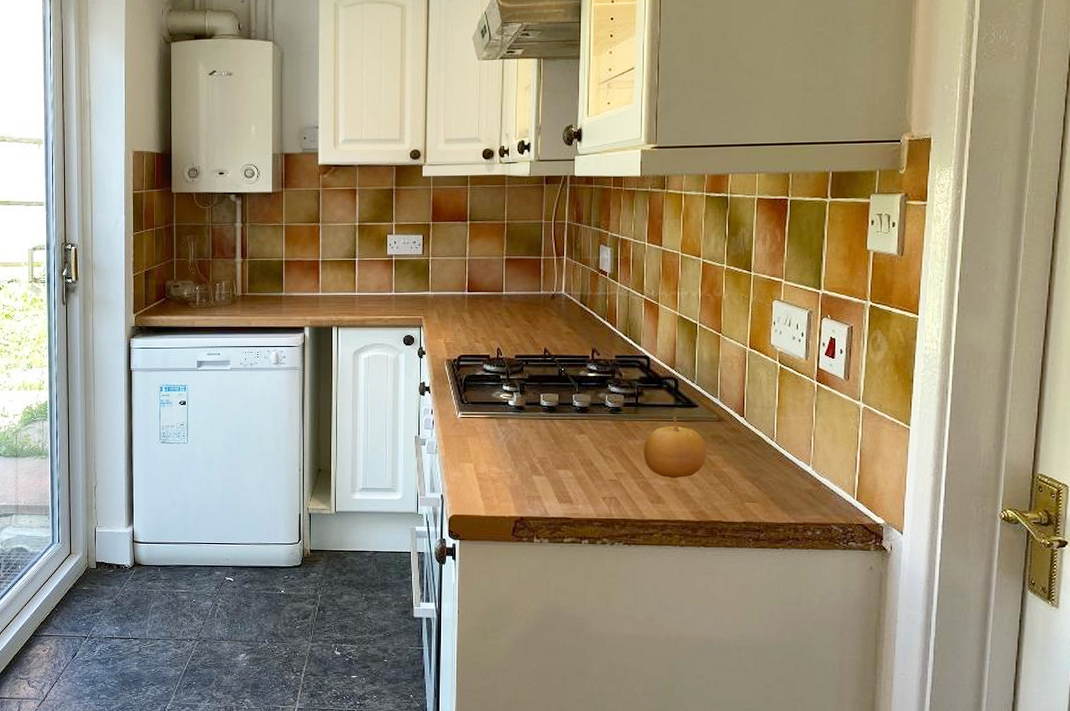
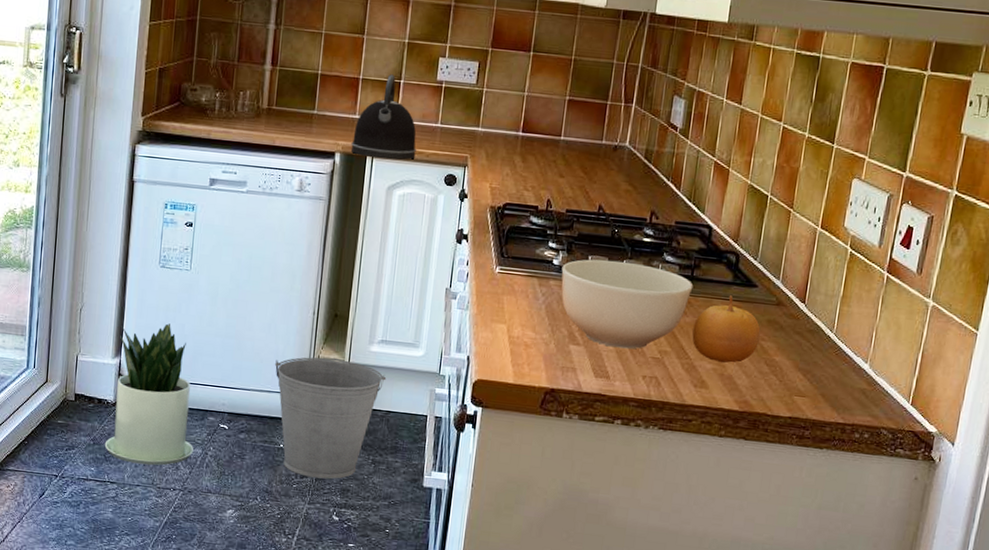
planter: none [125,492,204,620] -> present [104,323,193,466]
bucket: none [269,509,370,618] -> present [274,357,387,480]
kettle: none [318,254,375,328] -> present [351,74,417,161]
bowl: none [517,396,639,474] -> present [561,259,694,349]

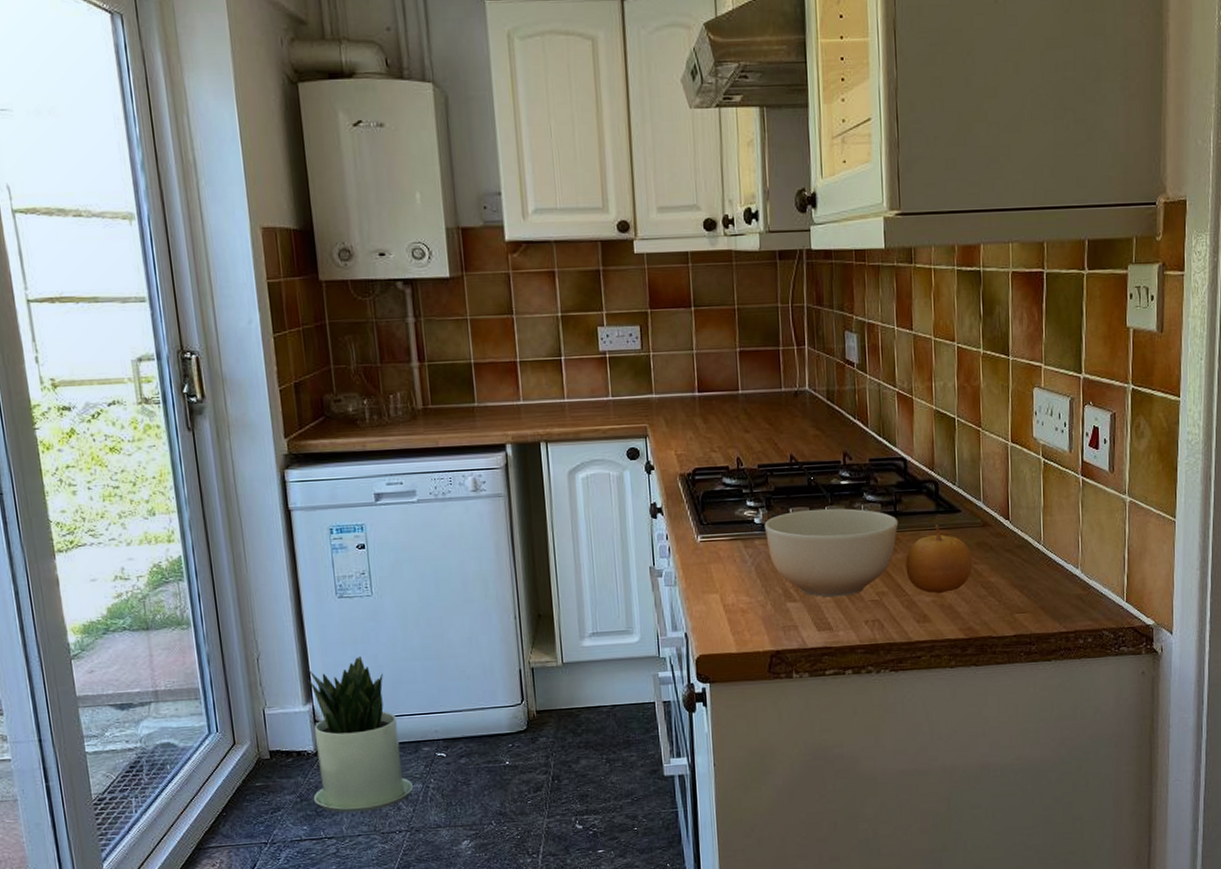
bucket: present [274,357,387,480] -> none [483,660,605,790]
kettle: present [351,74,417,161] -> none [521,352,592,444]

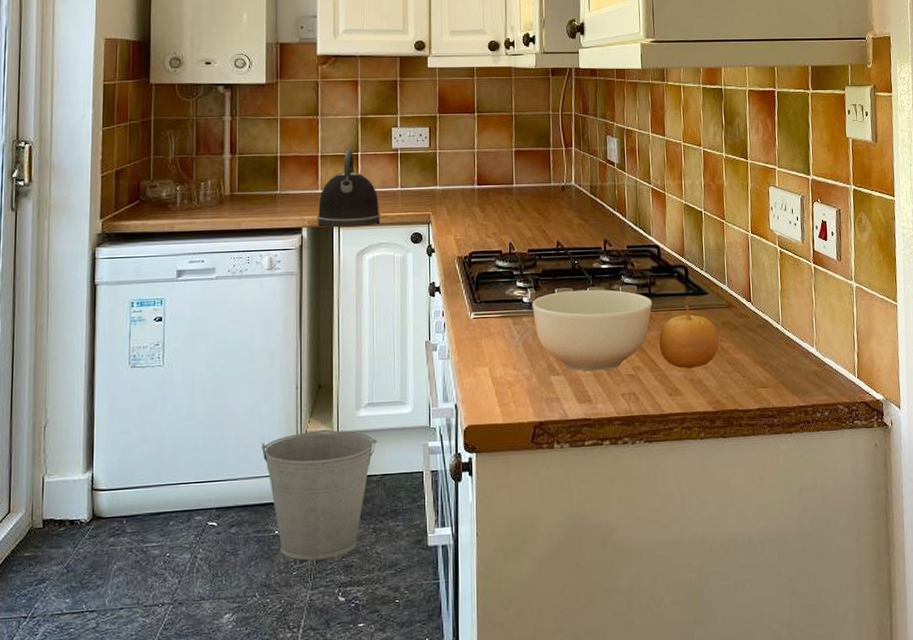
planter: present [306,656,413,813] -> none [80,425,181,585]
bucket: none [483,660,605,790] -> present [261,430,378,561]
kettle: none [521,352,592,444] -> present [317,148,380,228]

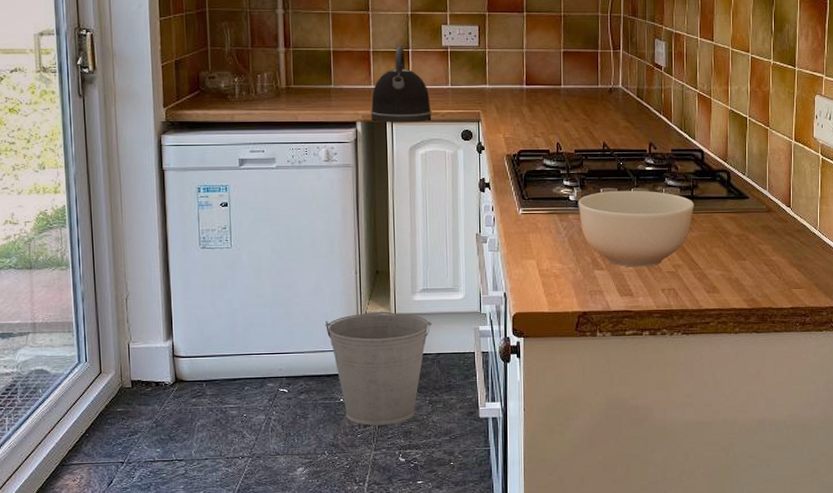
fruit: present [659,305,719,369] -> none [699,208,757,269]

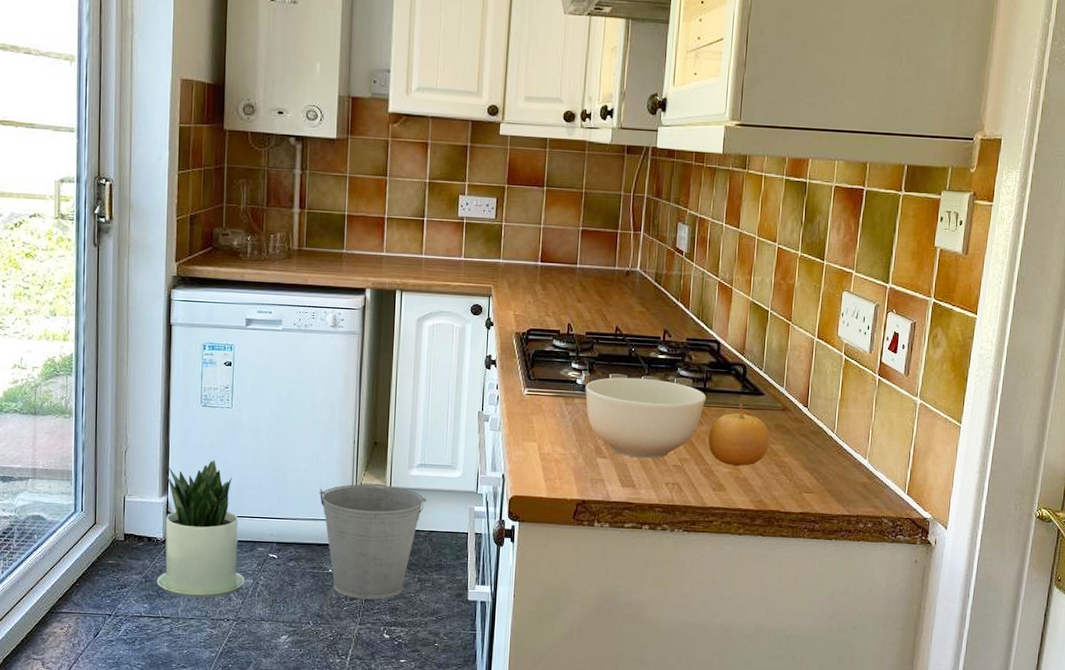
planter: none [167,301,257,439] -> present [156,460,245,598]
kettle: present [370,45,432,123] -> none [380,212,443,294]
fruit: none [699,208,757,269] -> present [708,404,770,467]

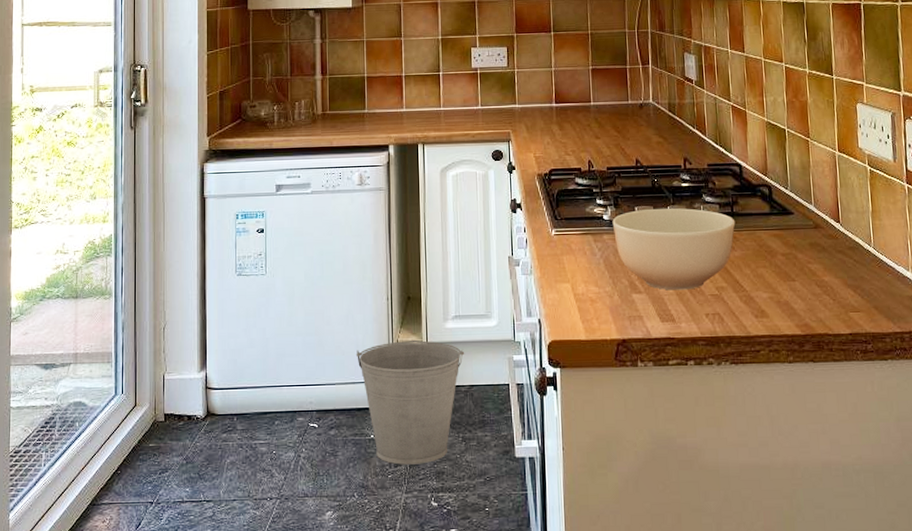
planter: present [156,460,245,598] -> none [197,329,286,478]
fruit: present [708,404,770,467] -> none [743,225,806,291]

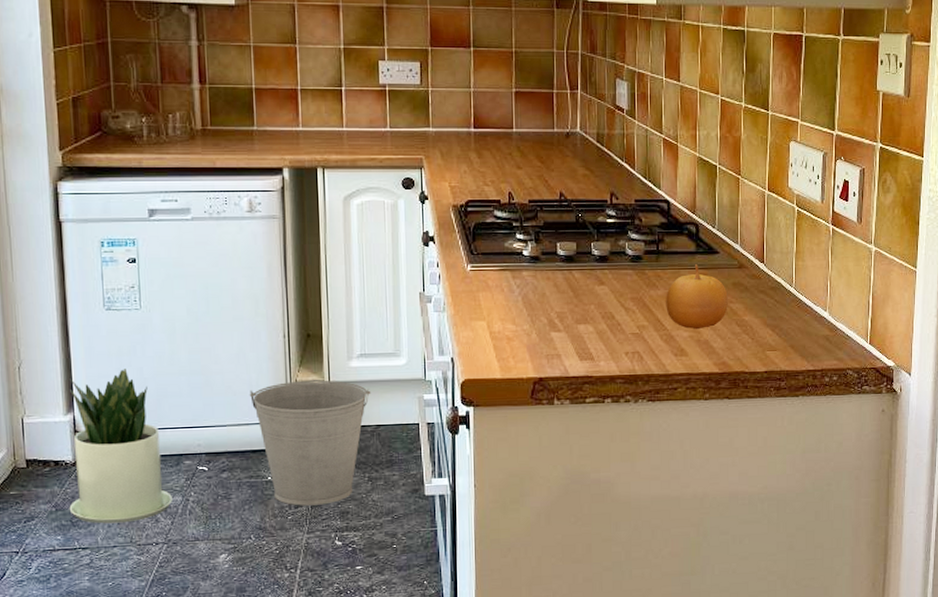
planter: none [197,329,286,478] -> present [69,369,172,524]
bowl: present [612,207,736,291] -> none [532,244,660,329]
fruit: none [743,225,806,291] -> present [666,264,728,330]

